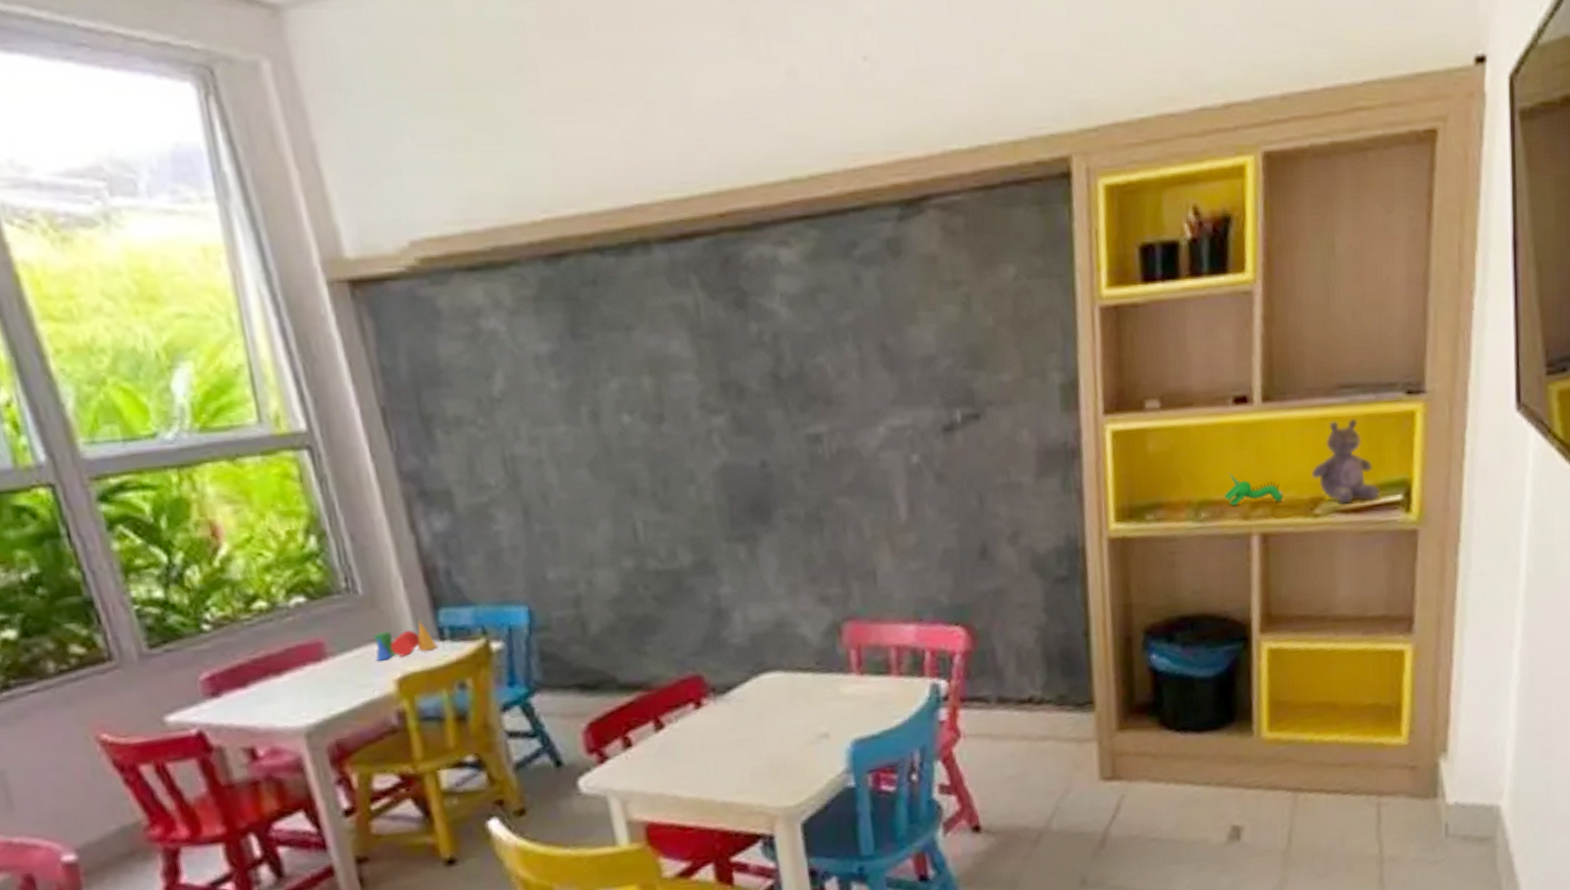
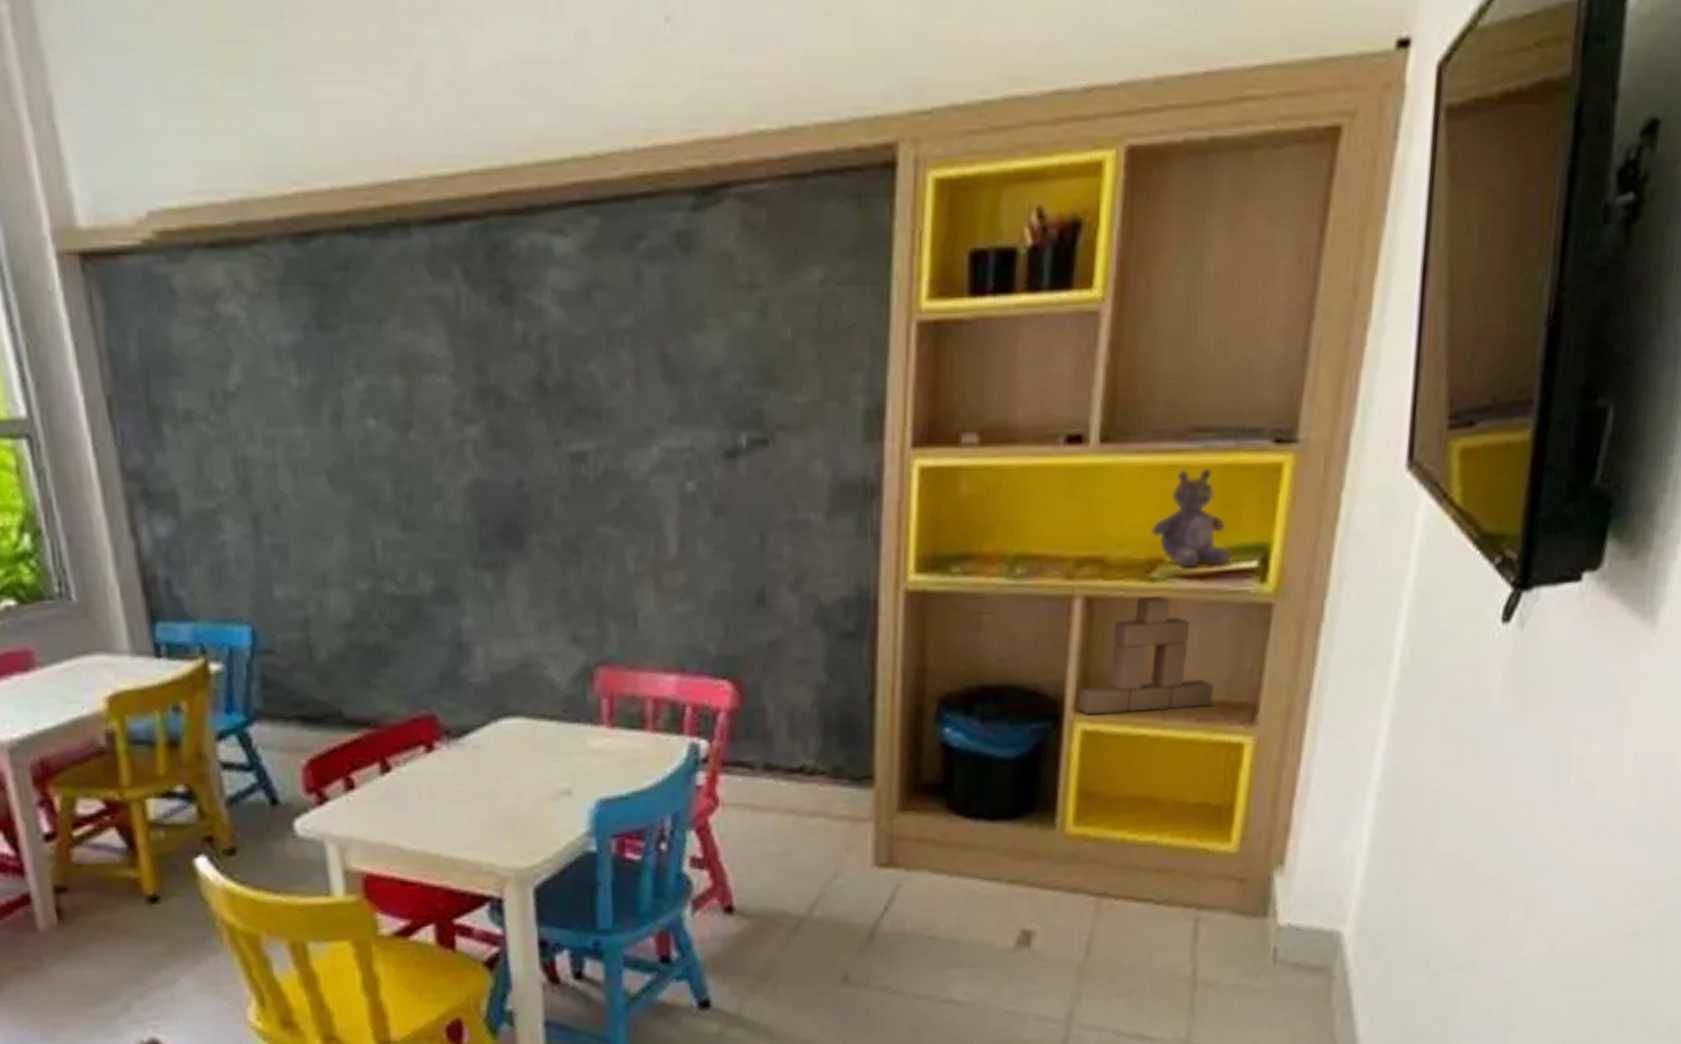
toy blocks: present [374,620,437,661] -> none [86,633,152,675]
toy dinosaur: present [1224,472,1284,506] -> none [1045,523,1116,563]
toy blocks: none [1261,529,1375,636] -> present [1077,596,1213,716]

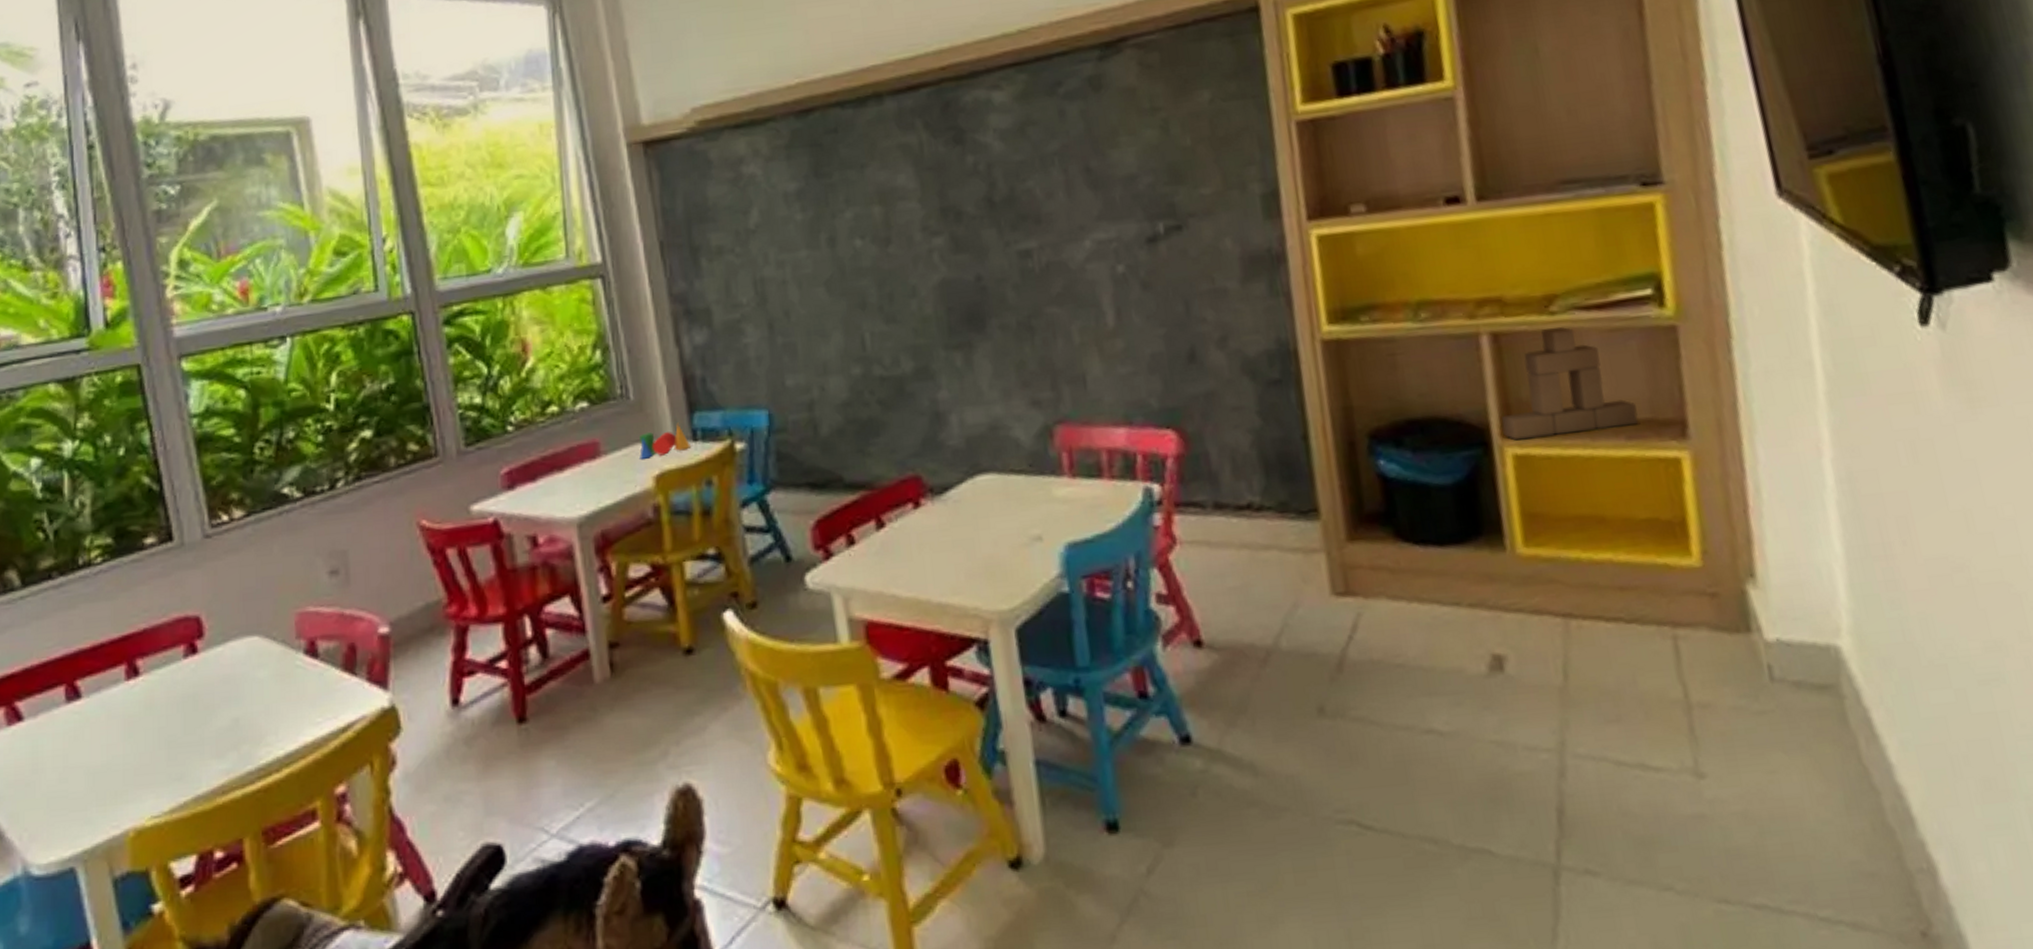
toy blocks: none [86,633,152,675] -> present [639,422,690,459]
stuffed animal: present [1152,468,1231,568] -> none [1541,214,1625,301]

